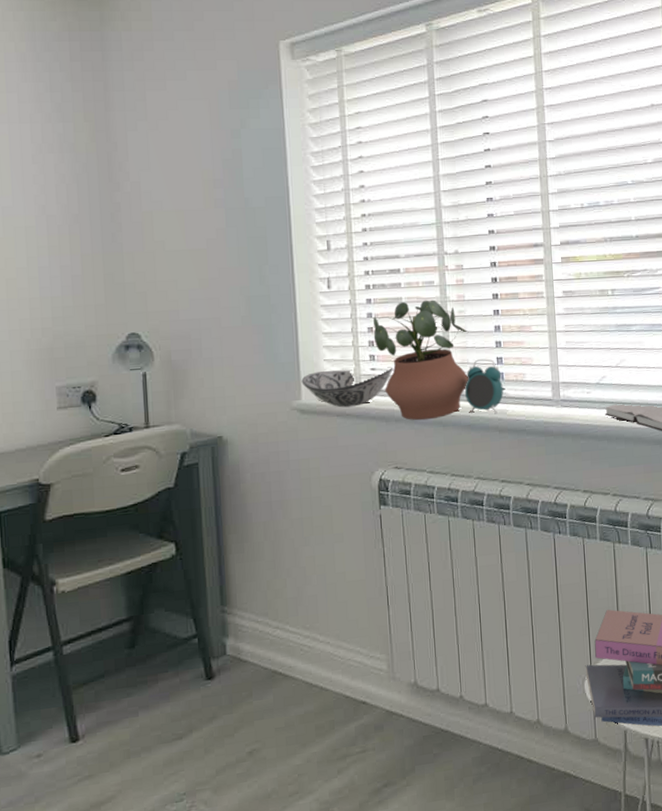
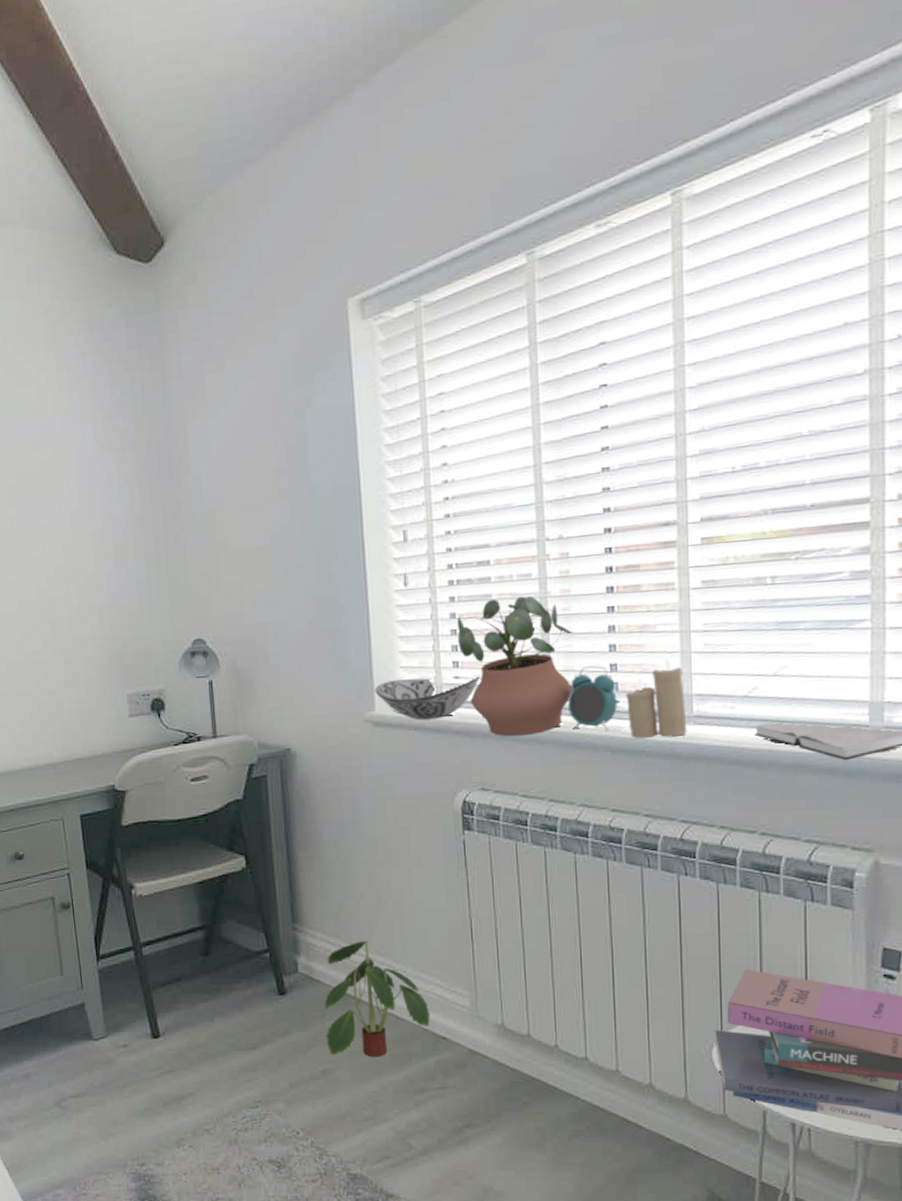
plant: none [252,615,352,735] -> present [324,940,431,1057]
candle: none [510,352,557,420] -> present [626,658,687,740]

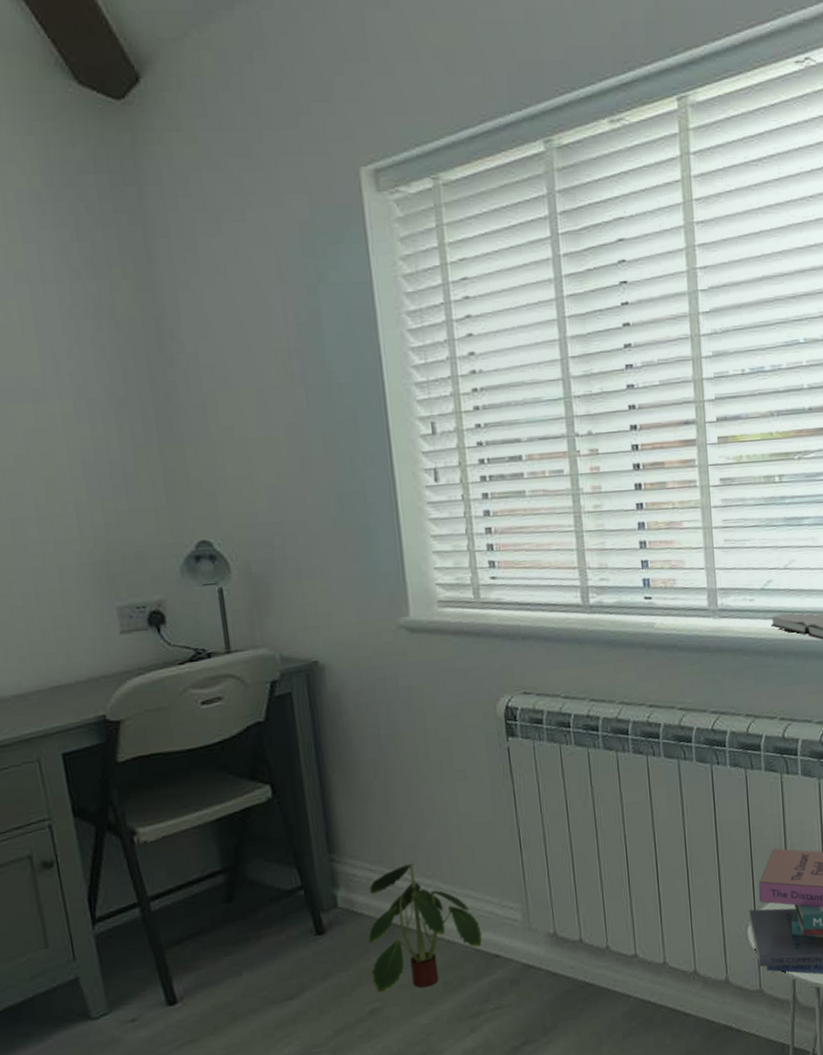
decorative bowl: present [375,675,481,721] -> none [408,574,518,625]
potted plant: present [457,595,575,737] -> none [491,492,609,638]
alarm clock: present [567,665,618,732] -> none [603,562,650,628]
candle: present [626,658,687,740] -> none [657,553,714,635]

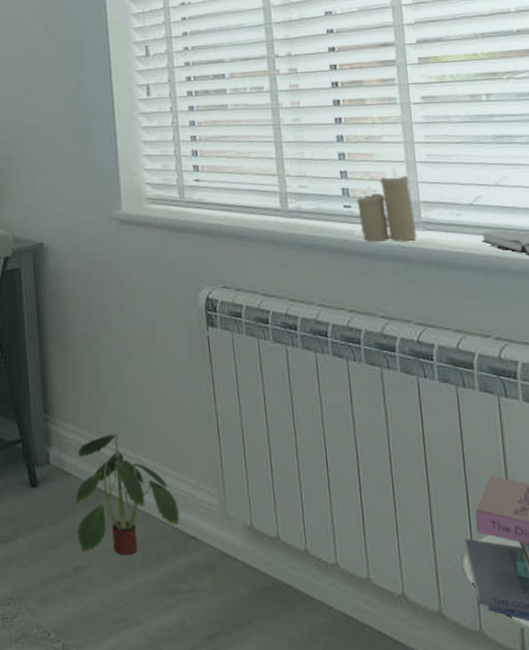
candle: none [657,553,714,635] -> present [357,166,417,243]

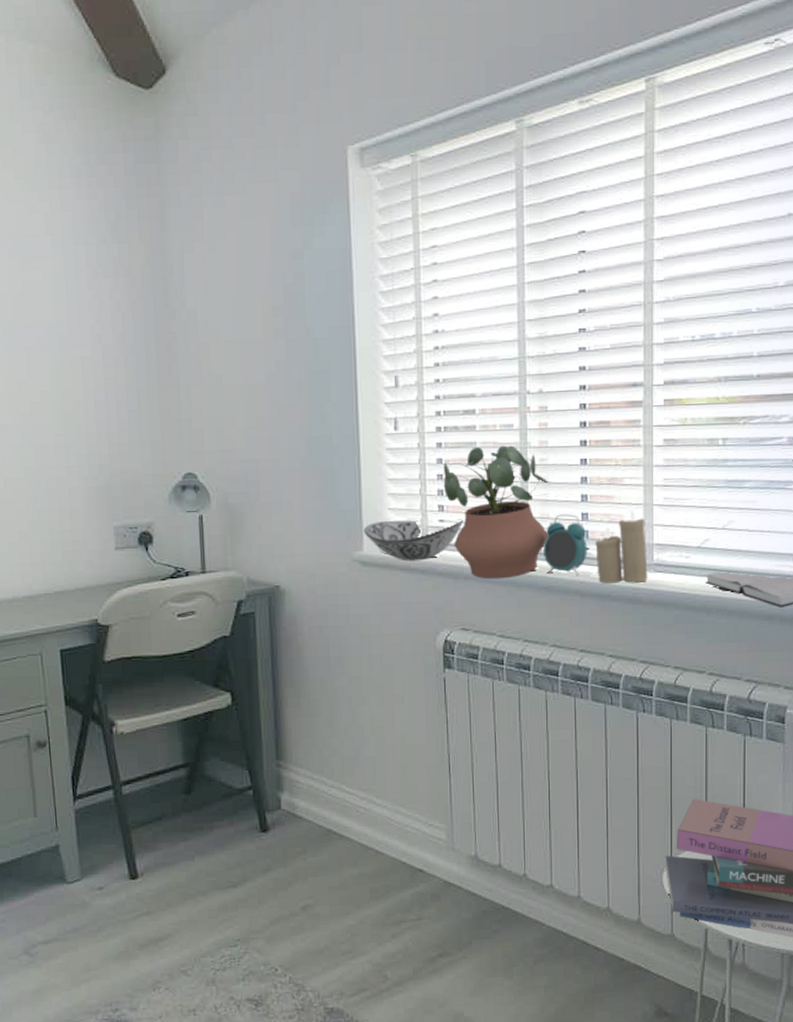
plant: present [75,433,180,556] -> none [306,776,409,892]
decorative bowl: none [121,178,220,220] -> present [363,519,464,562]
potted plant: none [196,106,307,238] -> present [443,445,551,580]
alarm clock: none [301,172,350,235] -> present [542,514,587,577]

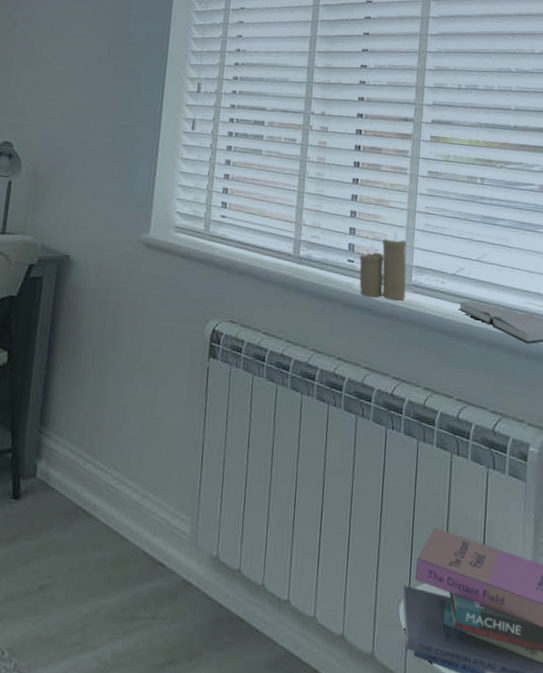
decorative bowl: present [363,519,464,562] -> none [152,209,243,251]
potted plant: present [443,445,551,580] -> none [228,154,325,279]
alarm clock: present [542,514,587,577] -> none [311,225,353,287]

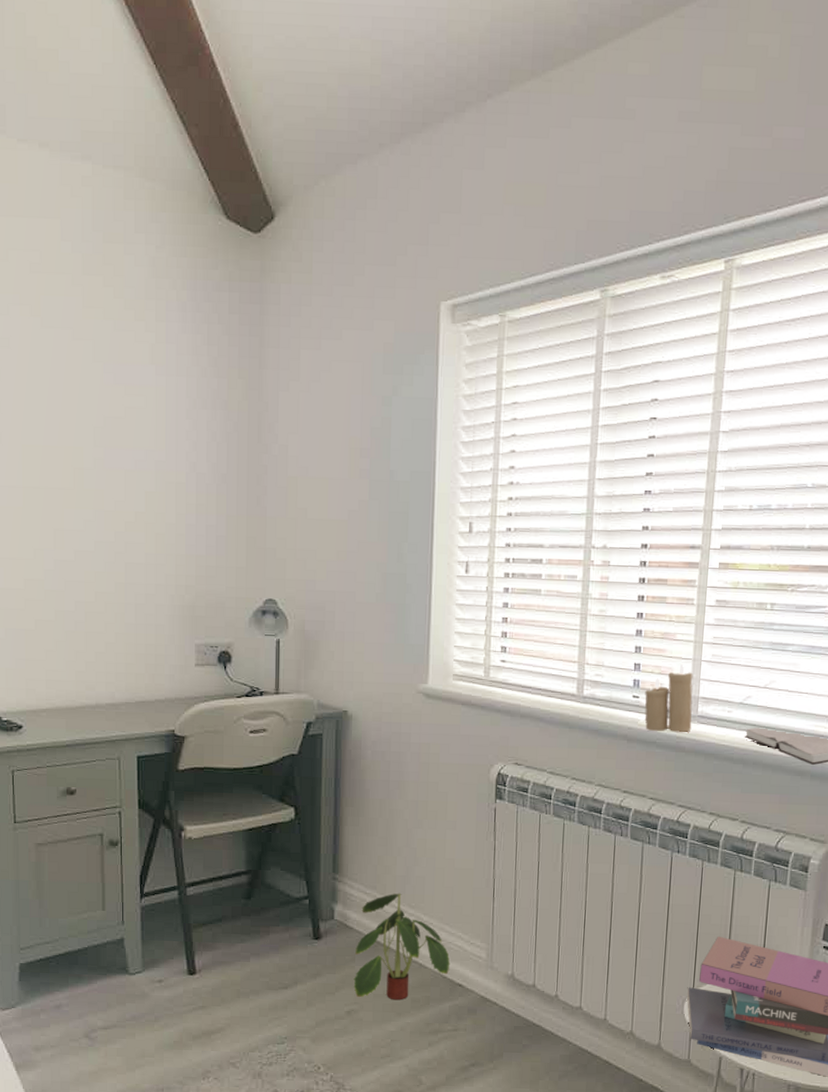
plant: none [49,452,153,577] -> present [353,893,451,1000]

